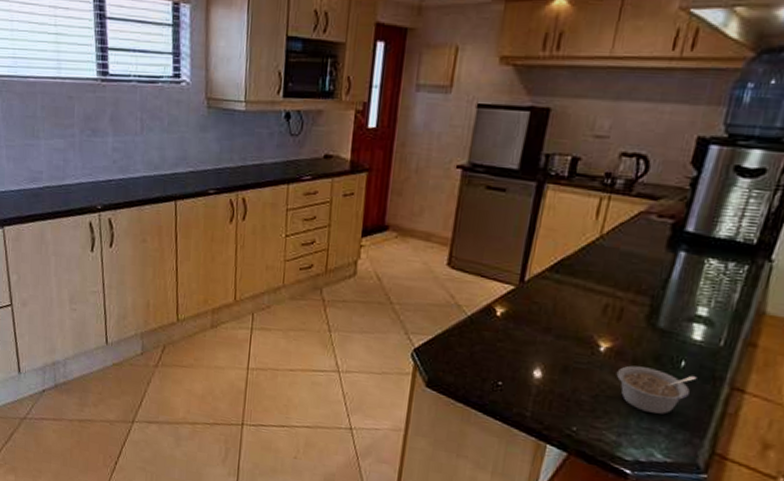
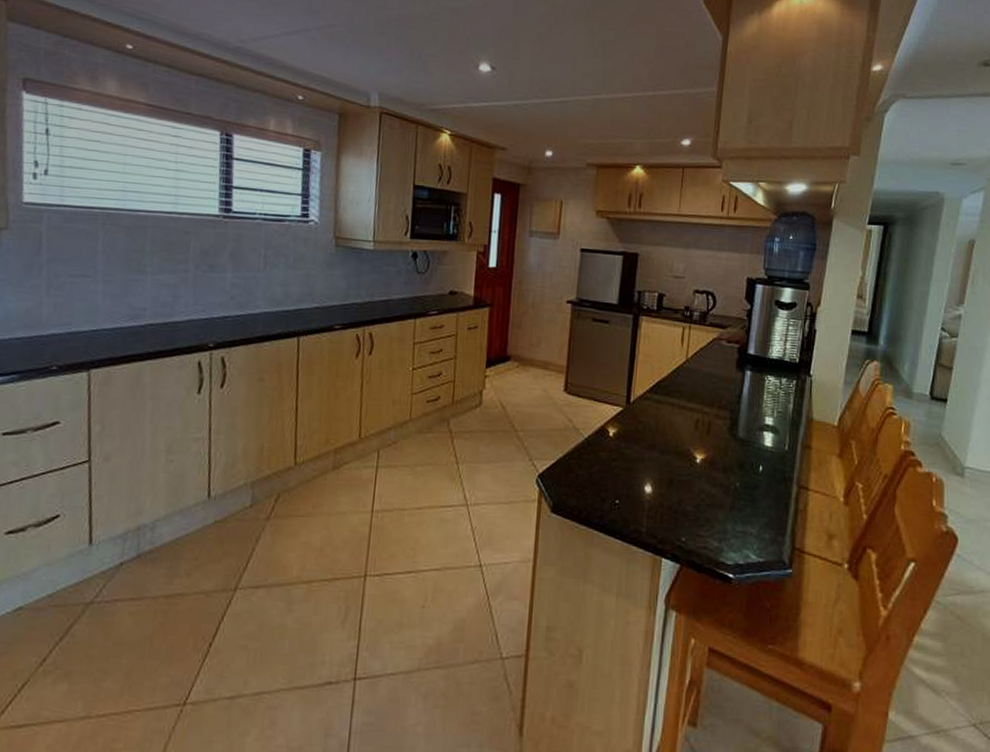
legume: present [616,365,697,415] -> none [711,474,773,517]

